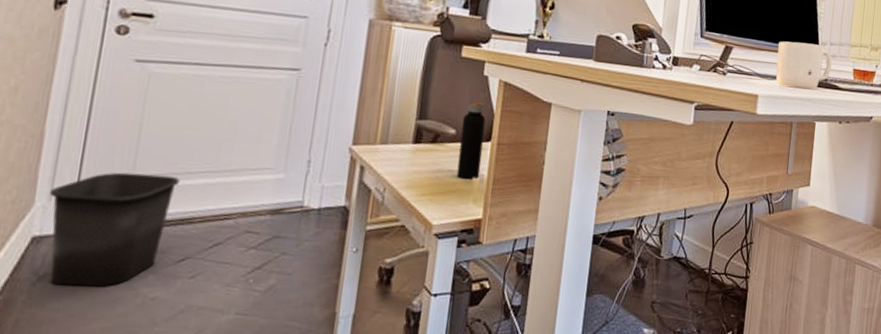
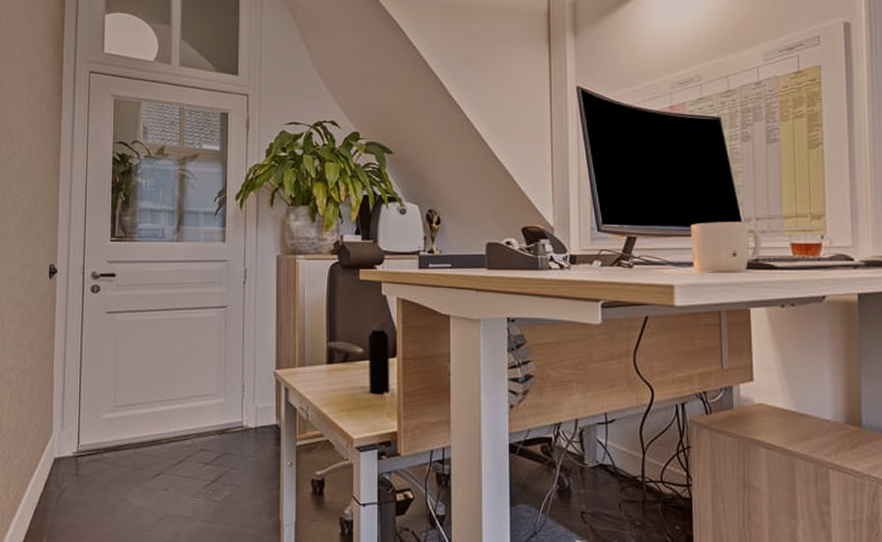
waste bin: present [50,172,180,287] -> none [62,404,148,498]

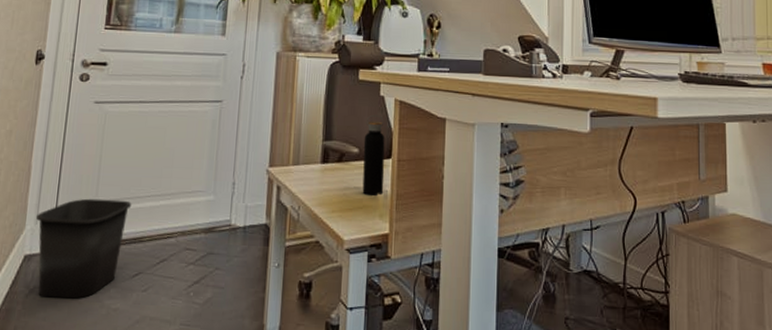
waste bin: none [62,404,148,498] -> present [36,198,132,299]
mug: present [690,221,763,272] -> none [673,39,737,88]

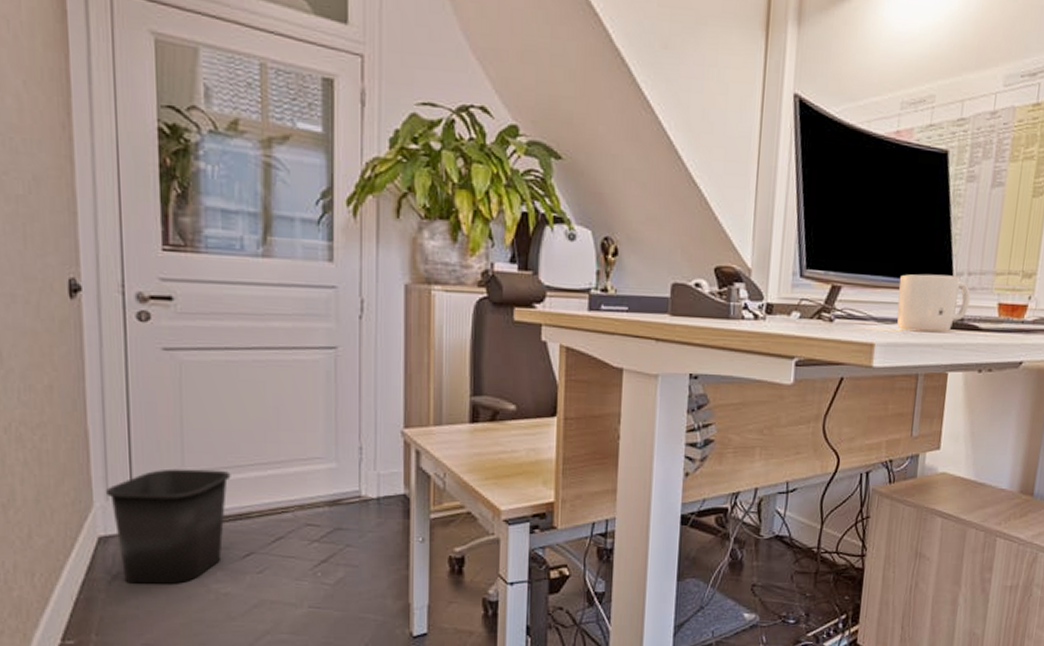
water bottle: present [362,114,385,195] -> none [521,364,548,459]
mug: none [673,39,737,88] -> present [896,273,971,332]

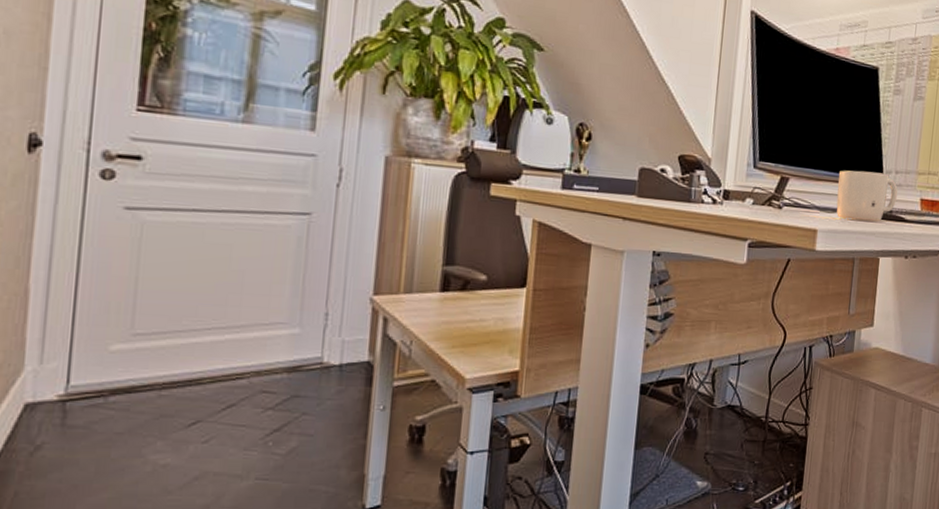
waste bin: present [106,468,231,584] -> none [41,331,185,455]

